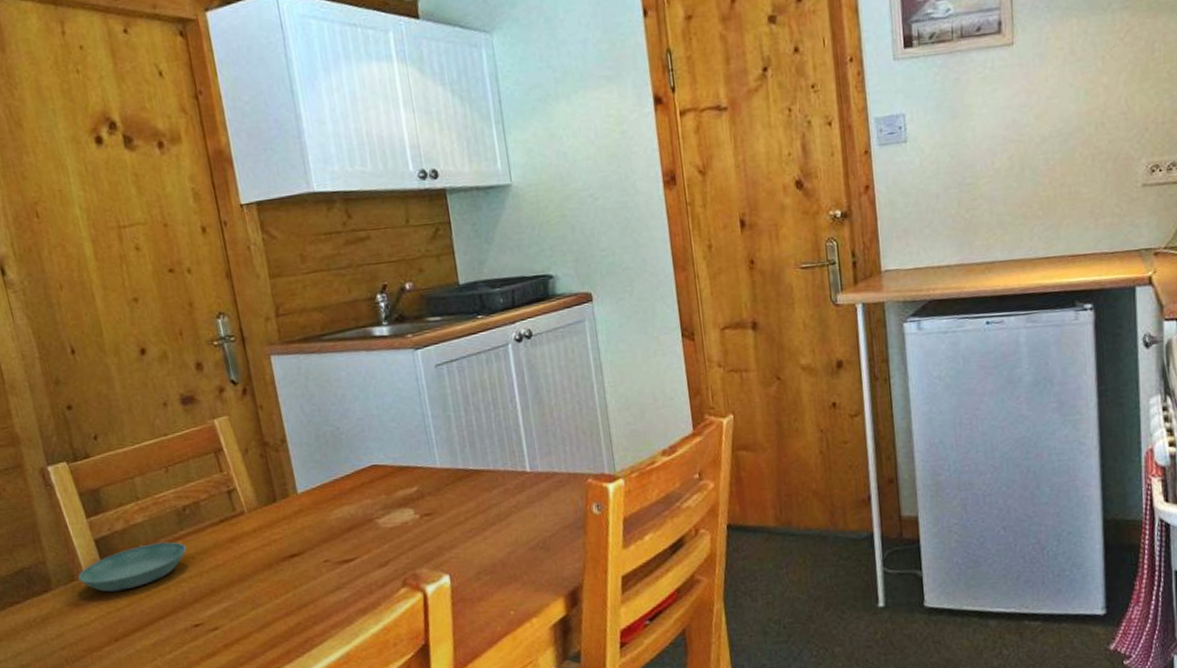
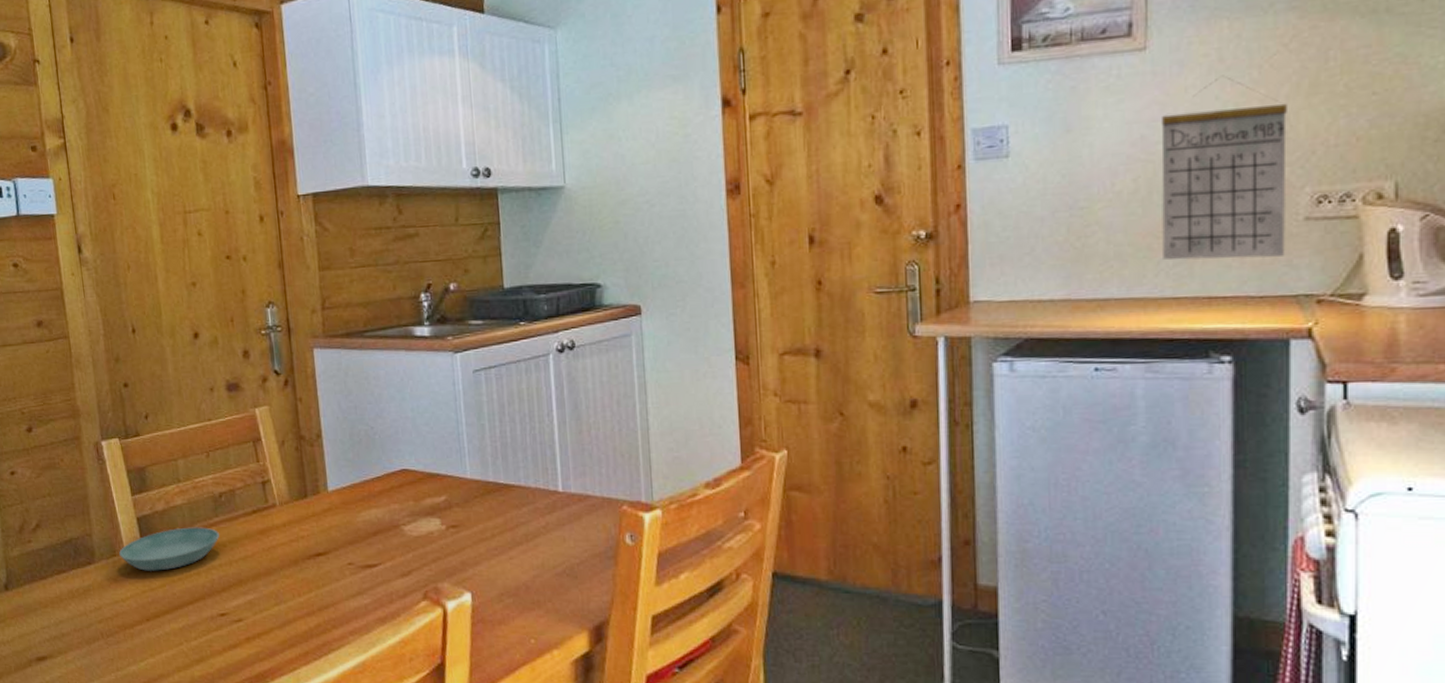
calendar: none [1028,65,1129,226] -> present [1160,75,1289,260]

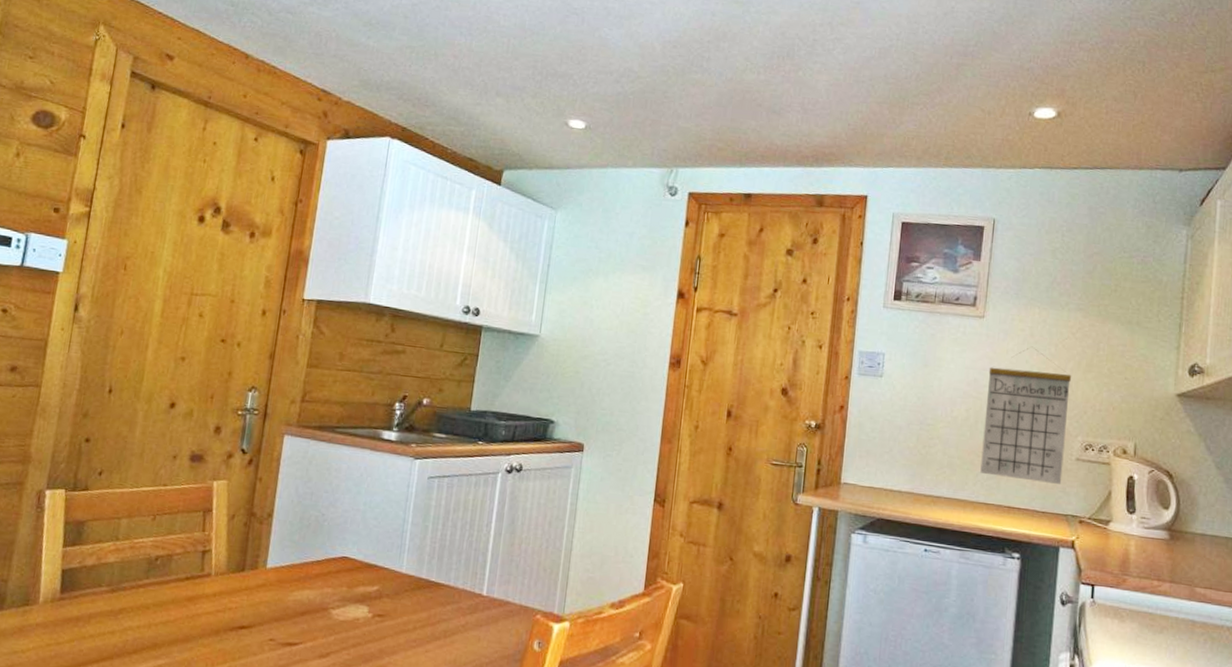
saucer: present [119,527,219,571] -> none [32,585,145,626]

